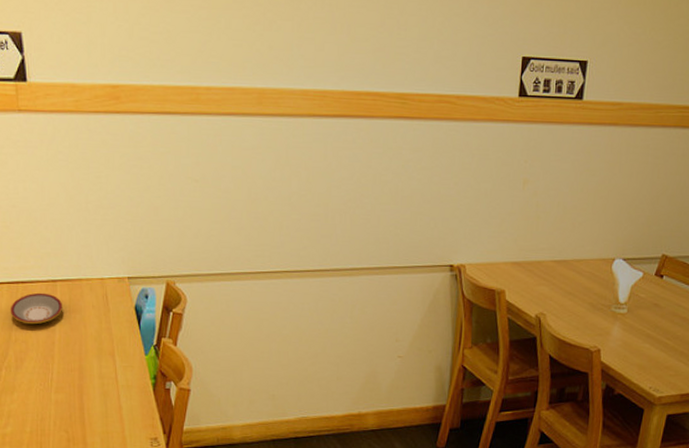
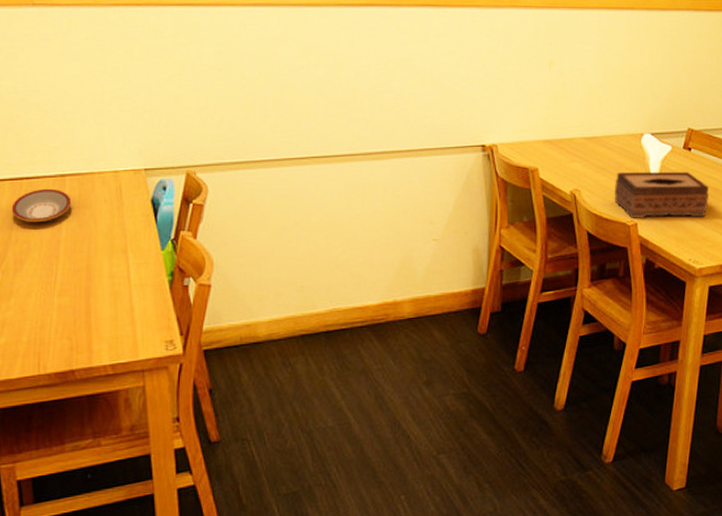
tissue box: none [579,297,678,346] -> present [614,171,710,218]

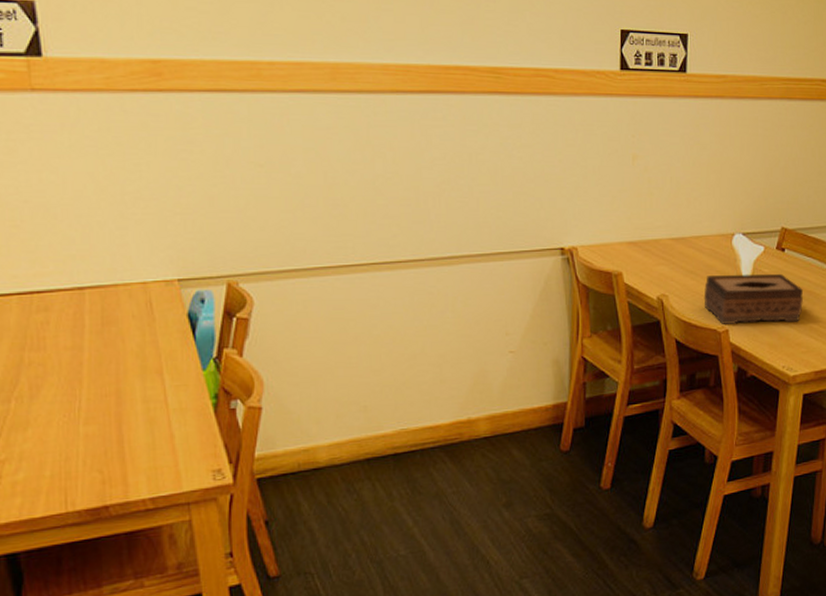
plate: present [11,188,72,223] -> none [21,303,94,343]

